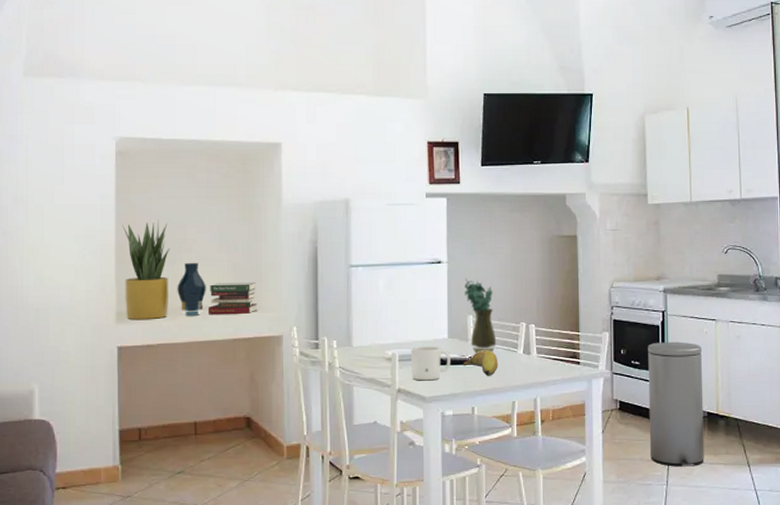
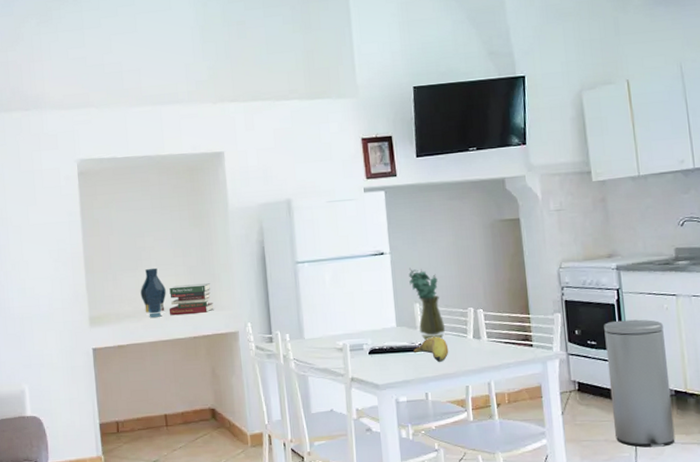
planter: present [122,220,170,320] -> none [88,231,134,324]
mug: present [410,346,451,381] -> none [360,335,401,369]

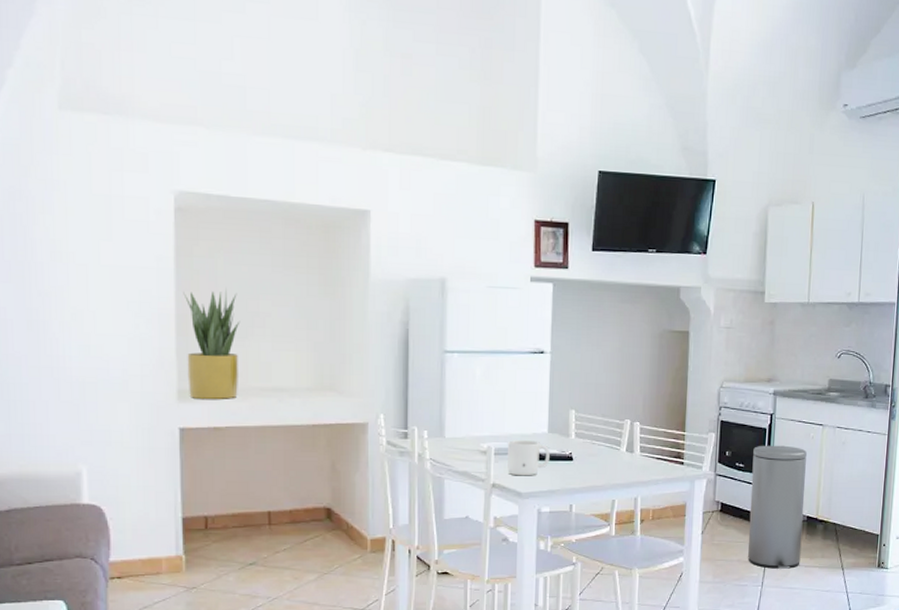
planter: none [88,231,134,324] -> present [183,289,241,400]
vase: present [140,268,166,317] -> none [248,338,282,398]
books: present [169,283,214,315] -> none [283,363,341,398]
mug: none [360,335,401,369] -> present [507,440,550,476]
vase: present [409,267,446,341] -> none [568,370,599,450]
fruit: present [413,336,449,363] -> none [563,446,600,474]

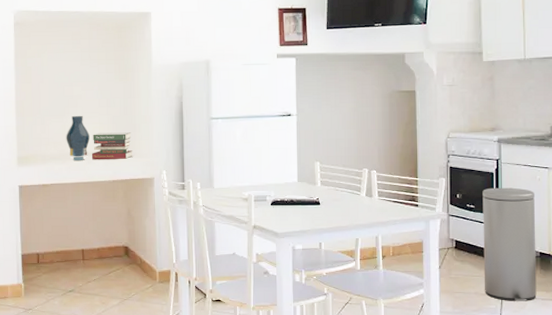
planter: present [183,289,241,400] -> none [20,80,60,164]
vase: none [248,338,282,398] -> present [66,115,90,160]
books: none [283,363,341,398] -> present [91,132,133,159]
mug: present [507,440,550,476] -> none [264,189,300,219]

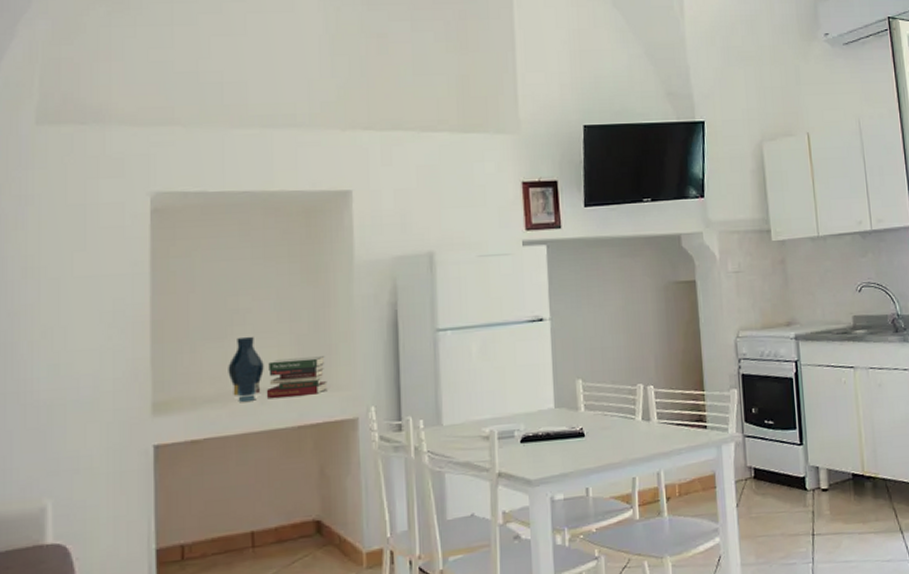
pedal bin: present [482,187,537,301] -> none [782,394,853,541]

